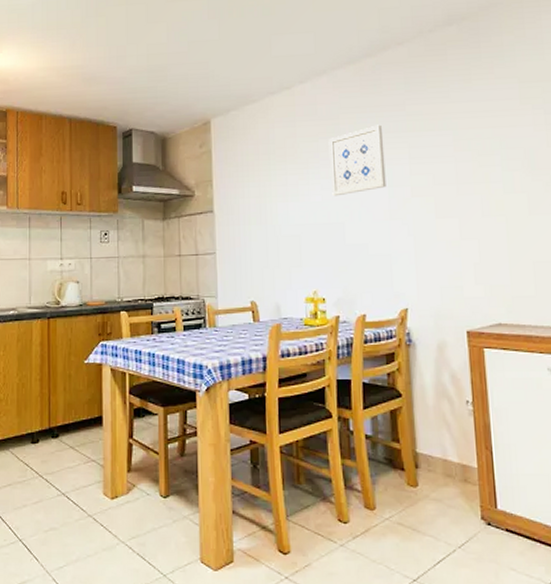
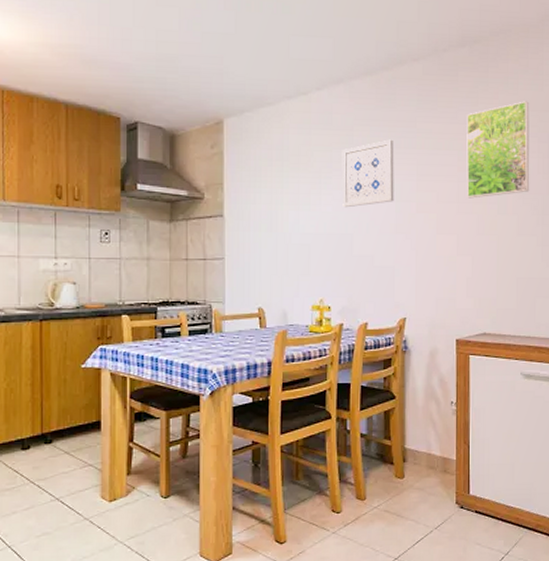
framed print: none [460,72,540,179] -> present [466,101,530,199]

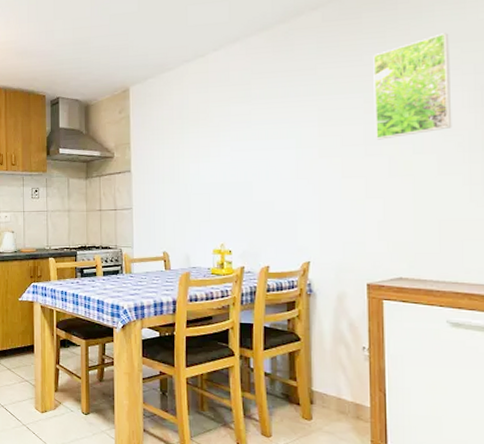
wall art: present [342,139,394,208] -> none [239,89,294,158]

